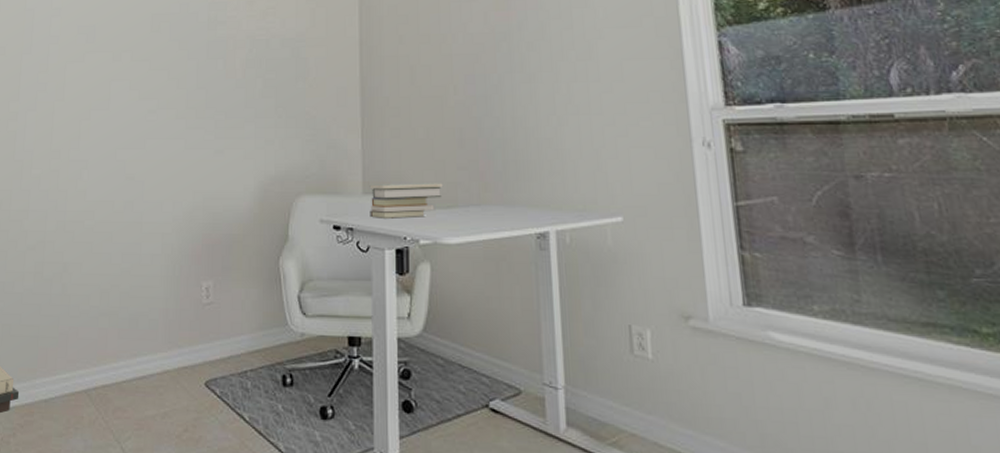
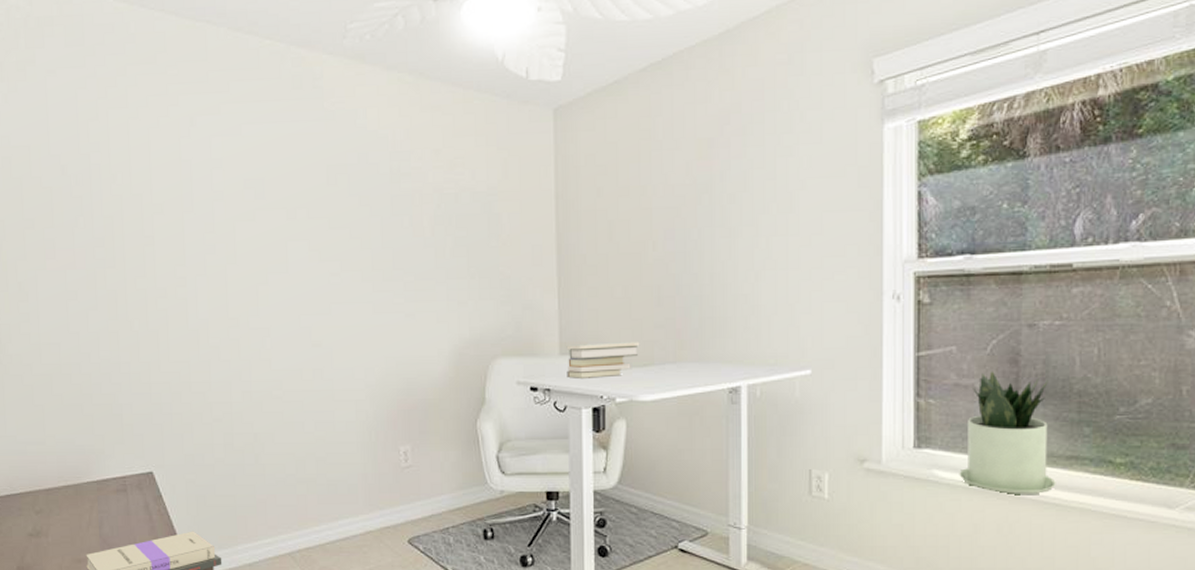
planter: none [798,224,915,366] -> present [959,371,1056,494]

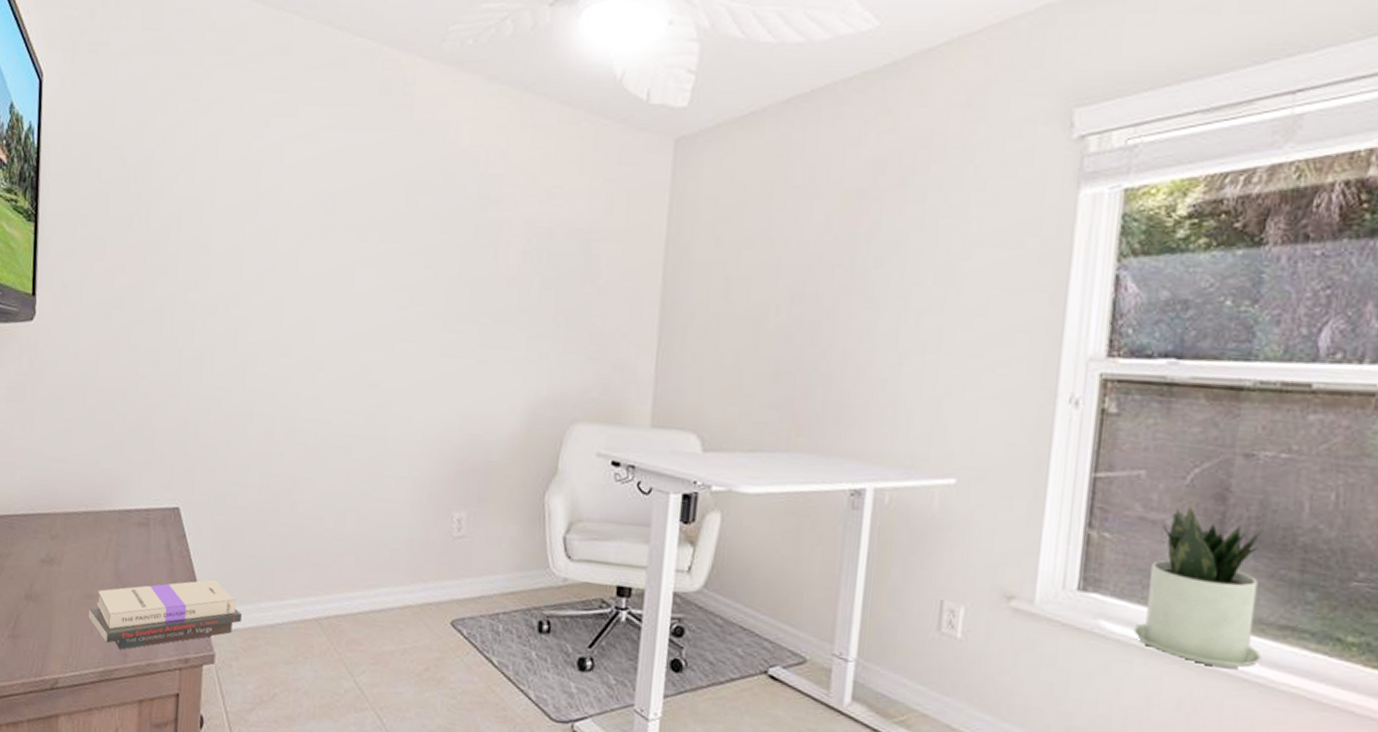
books: present [566,342,640,380] -> none [656,416,748,461]

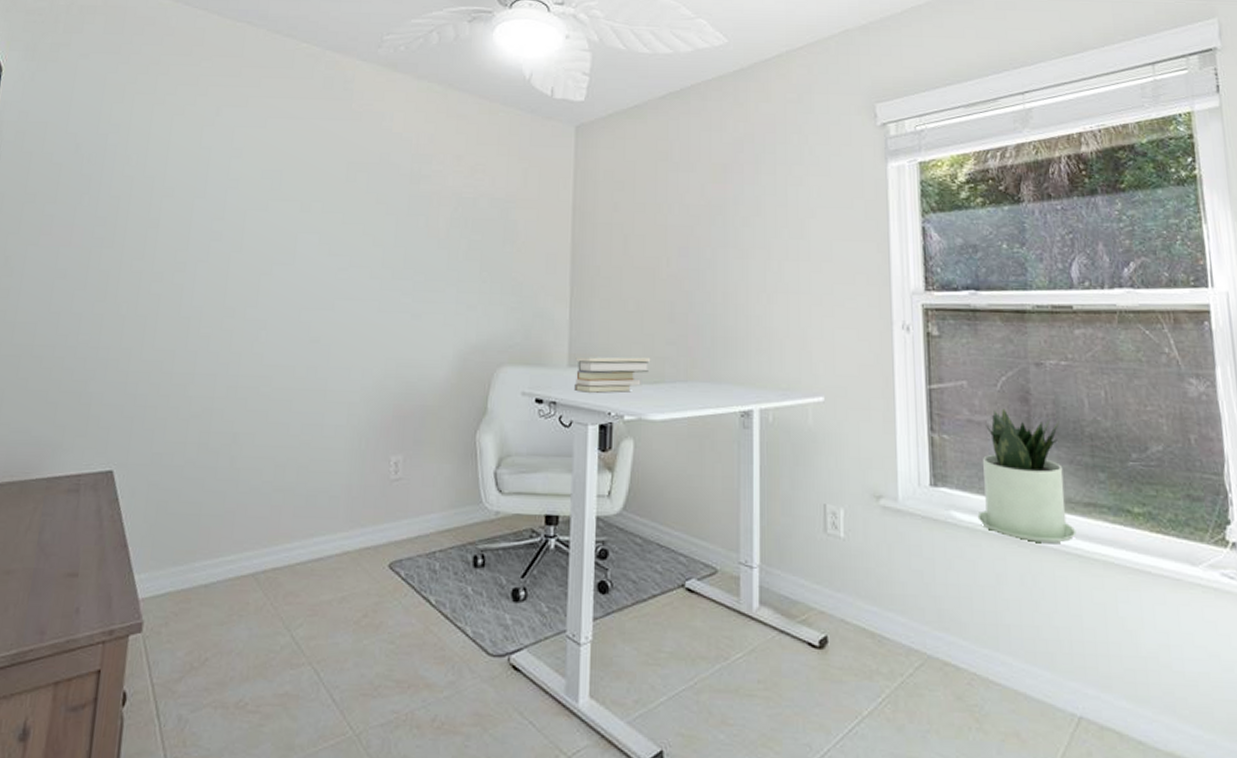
books: present [88,579,243,650] -> none [3,542,175,627]
books: none [656,416,748,461] -> present [574,356,651,394]

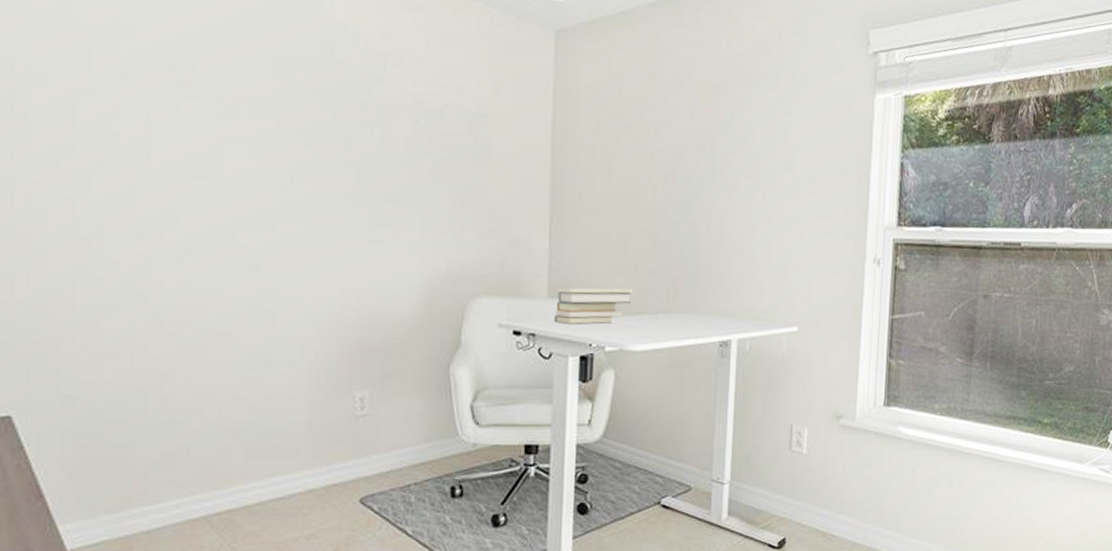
planter: present [977,408,1076,543] -> none [920,336,997,450]

